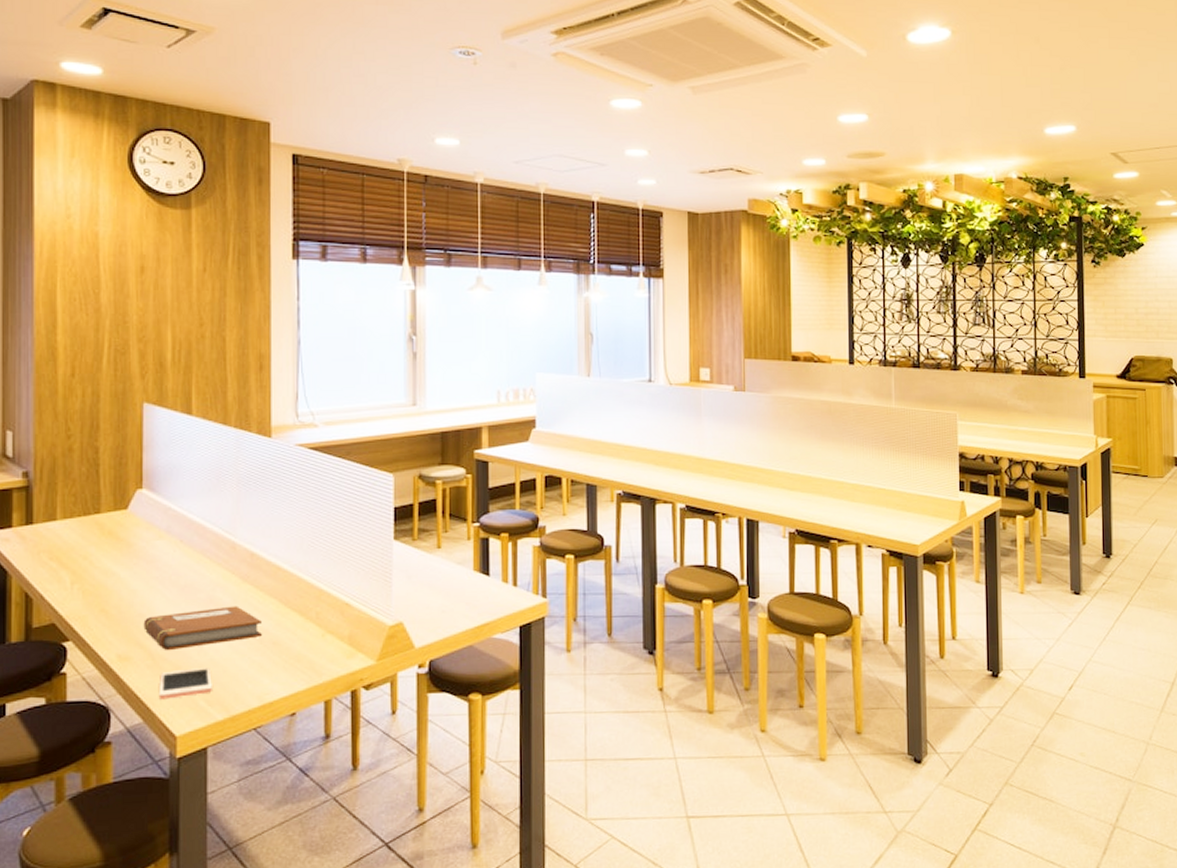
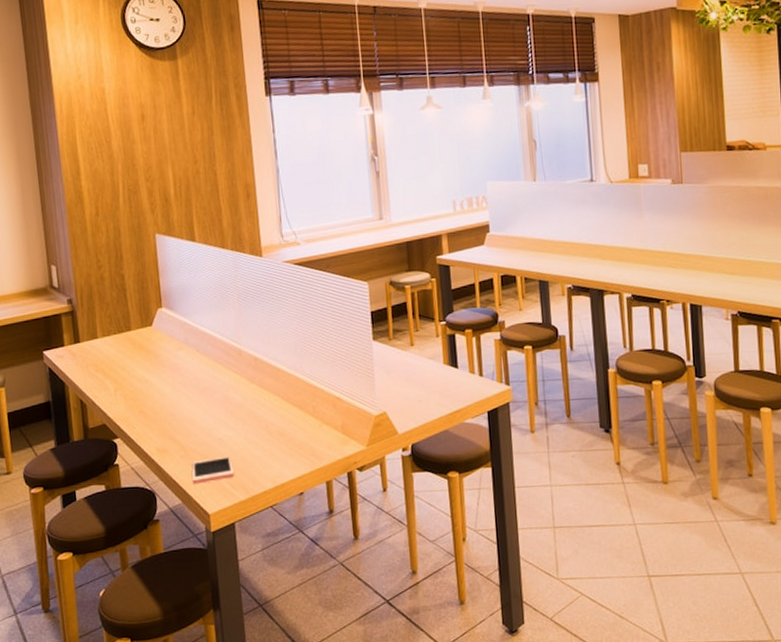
notebook: present [143,605,262,650] -> none [174,403,270,443]

